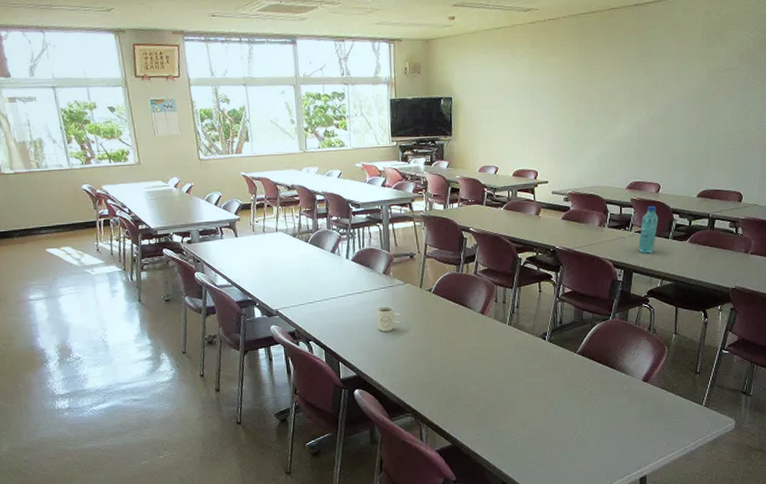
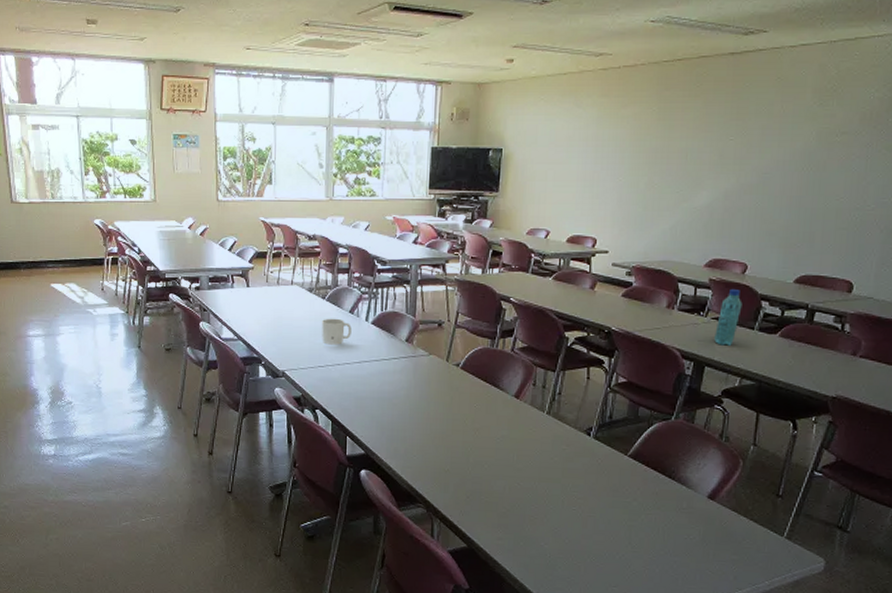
mug: none [307,258,335,283] -> present [322,318,352,345]
mug: present [377,306,402,332] -> none [394,378,423,407]

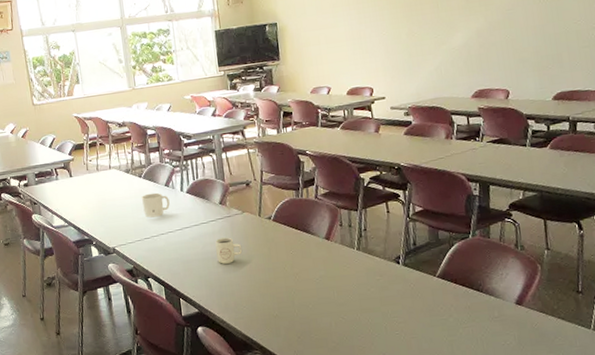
mug: none [394,378,423,407] -> present [215,237,243,264]
water bottle: present [714,288,743,346] -> none [492,112,512,165]

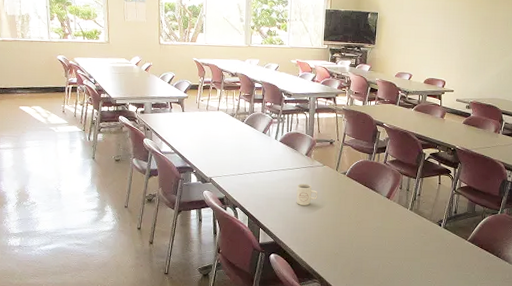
mug: present [142,192,170,218] -> none [241,137,264,158]

